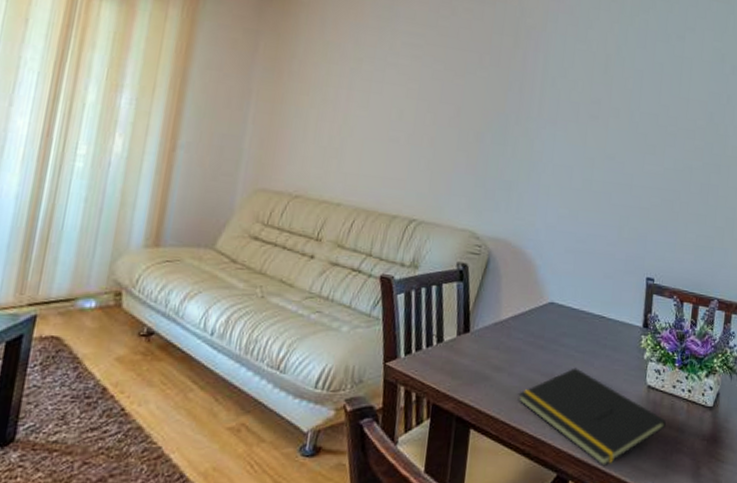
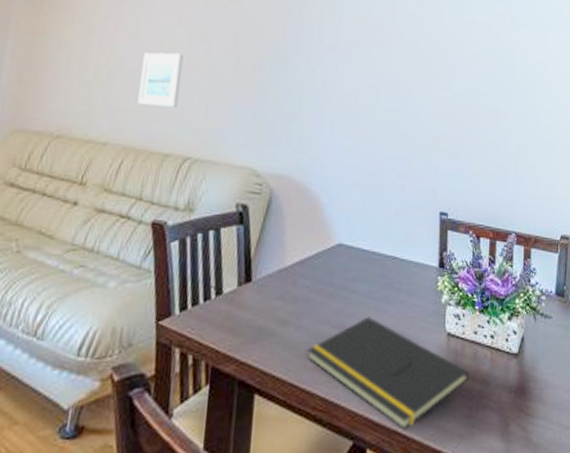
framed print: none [368,121,411,173] -> present [138,52,184,107]

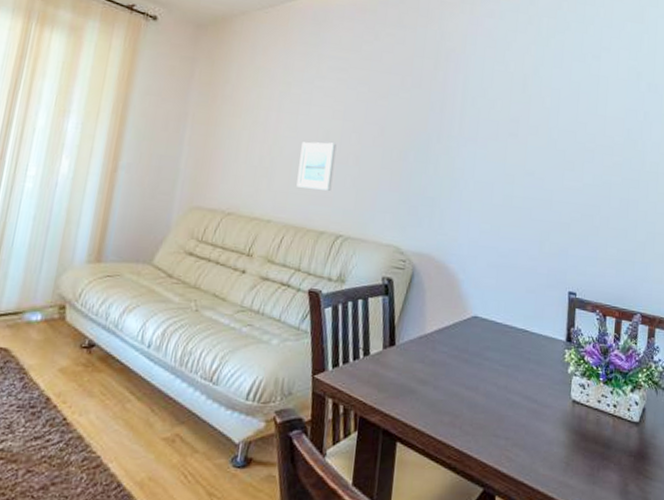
notepad: present [307,316,469,430] -> none [443,381,592,482]

